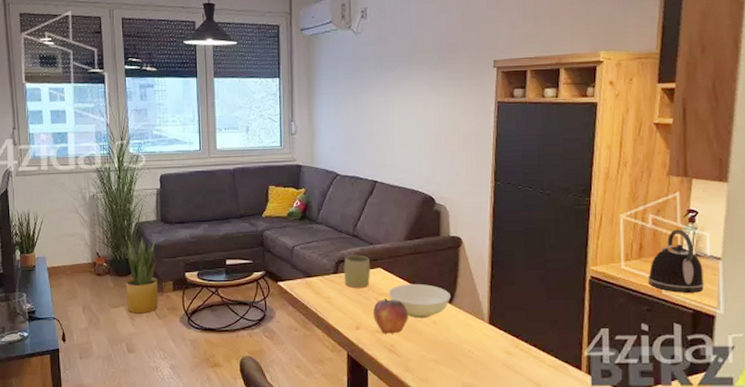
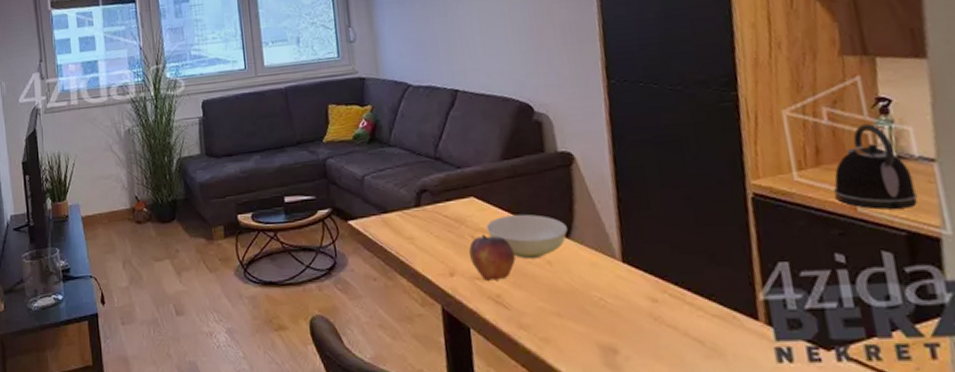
planter: present [122,236,159,314] -> none [164,174,208,268]
mug: present [344,255,371,288] -> none [426,182,462,224]

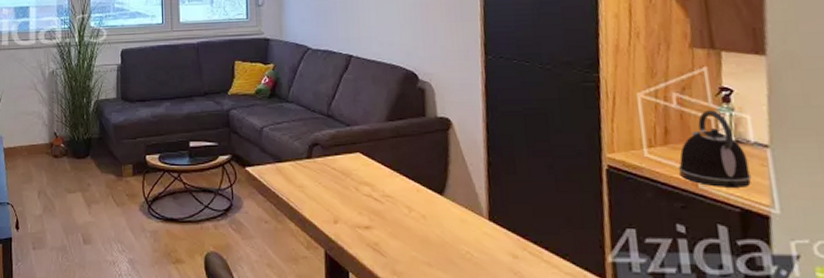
fruit: present [468,233,516,281] -> none [352,186,394,230]
bowl: present [485,214,568,259] -> none [369,171,442,213]

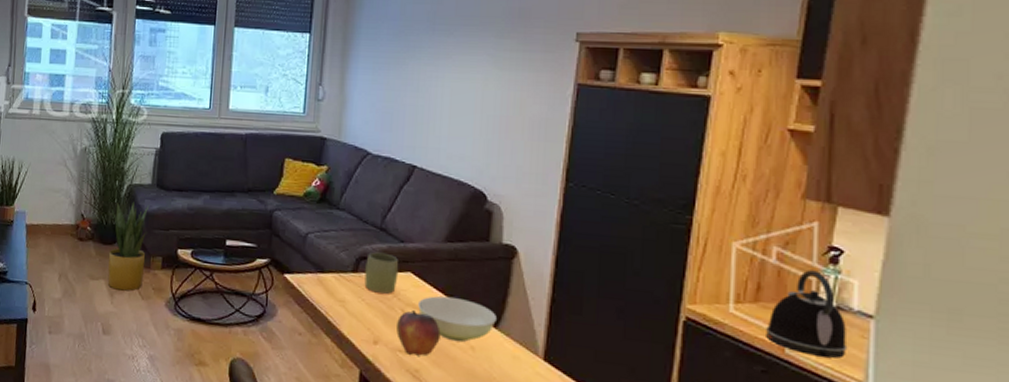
planter: none [81,115,117,200] -> present [107,201,150,291]
mug: none [318,137,349,175] -> present [364,252,399,294]
fruit: none [352,186,394,230] -> present [395,309,441,356]
bowl: none [369,171,442,213] -> present [417,296,496,342]

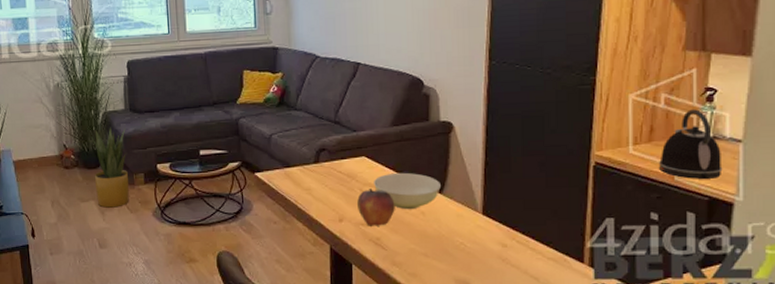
mug: present [364,252,399,294] -> none [325,143,355,178]

